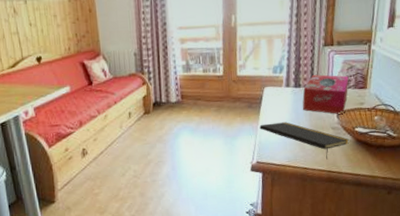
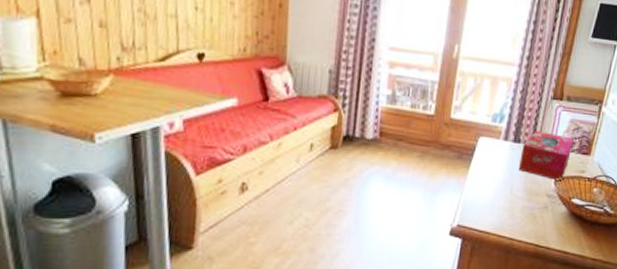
notepad: present [260,122,350,160] -> none [467,180,564,232]

